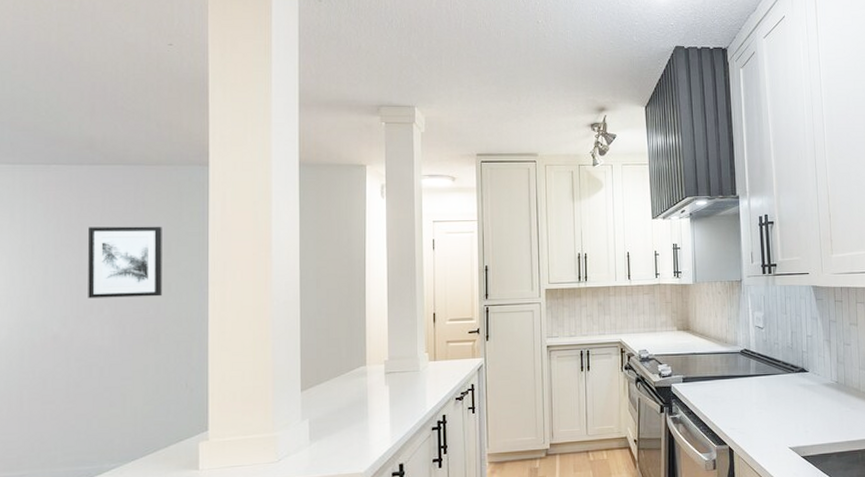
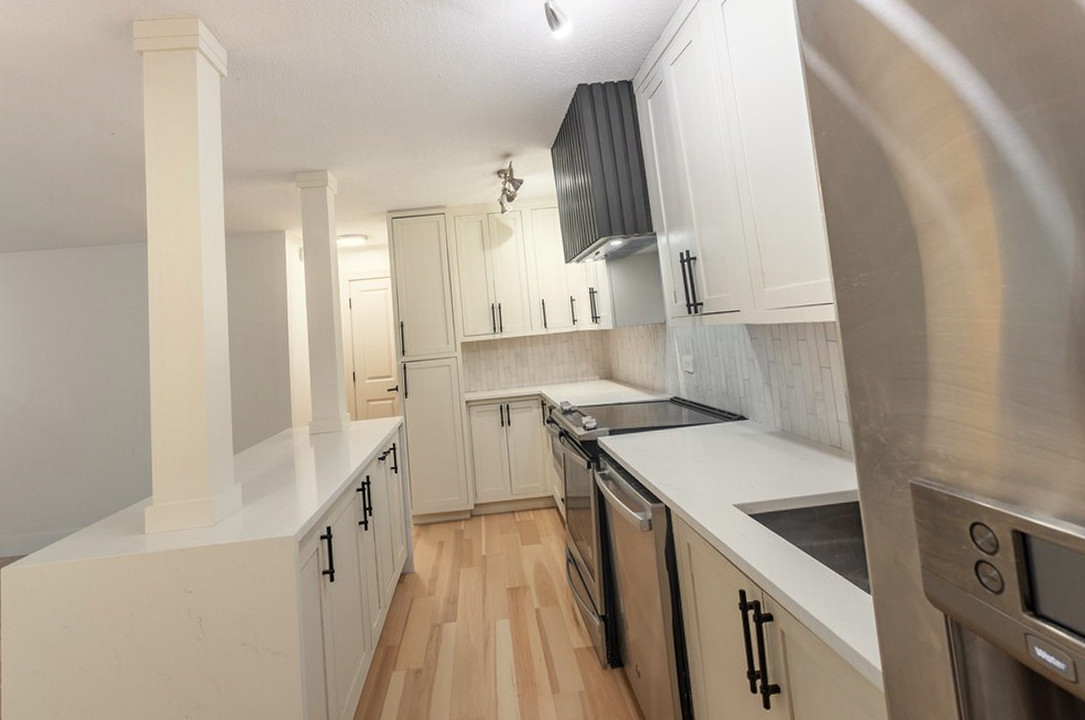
wall art: present [88,226,162,298] -> none [49,301,110,373]

